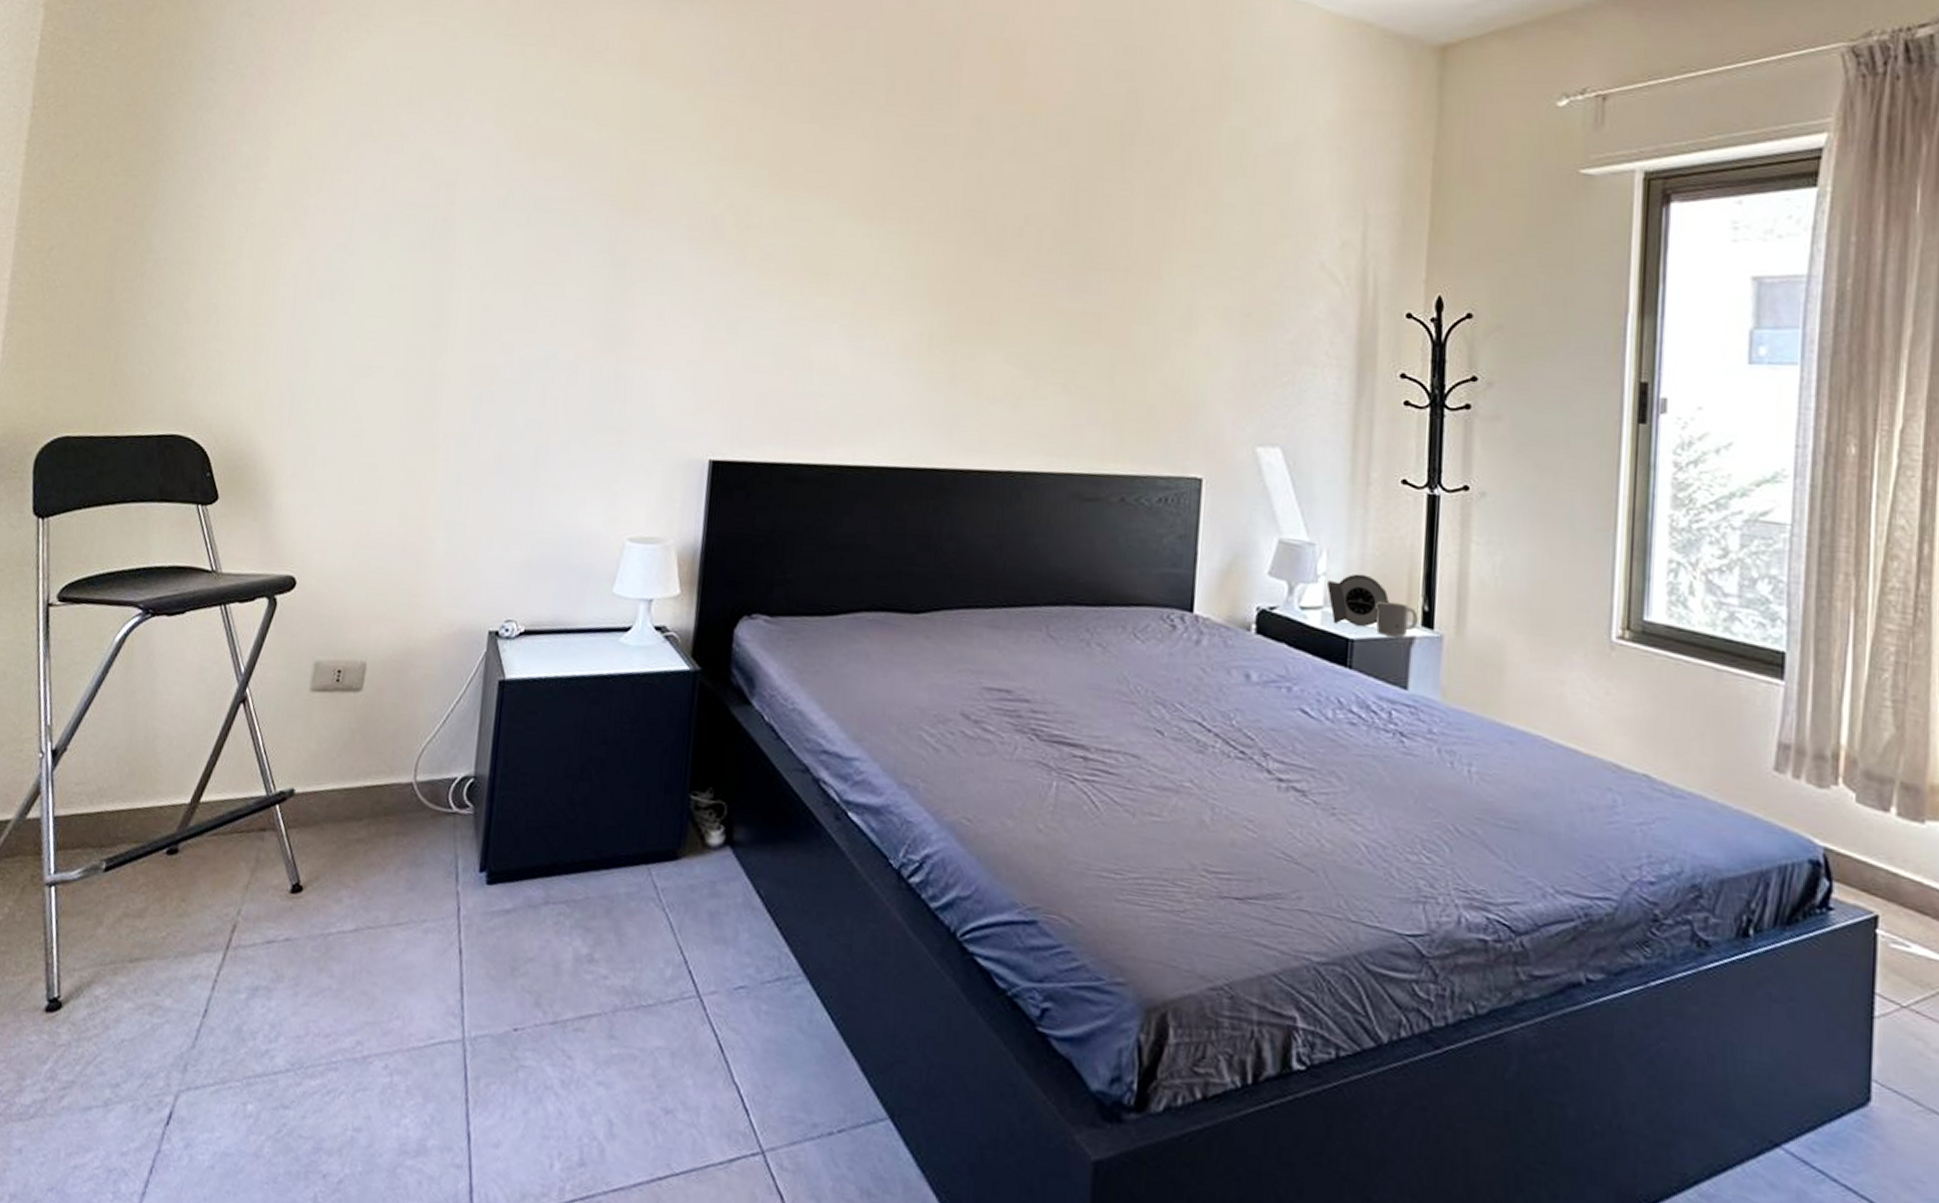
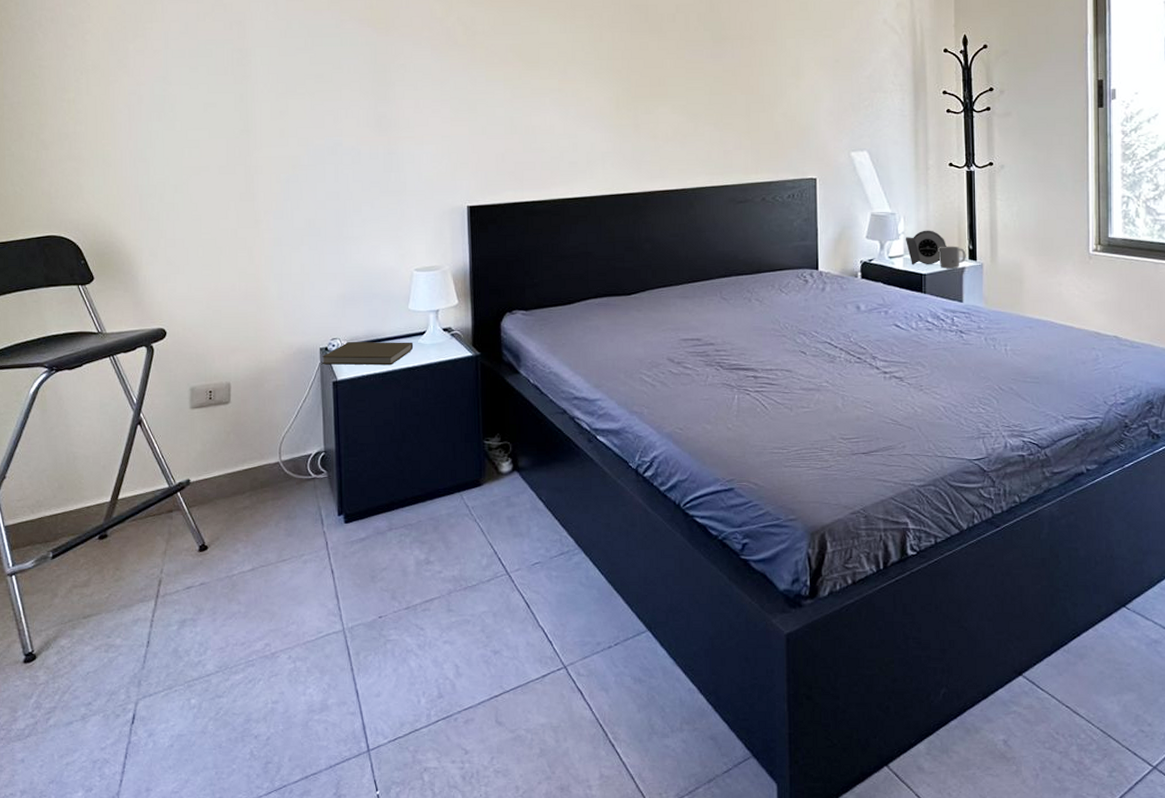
book: none [489,628,613,667] -> present [322,342,414,365]

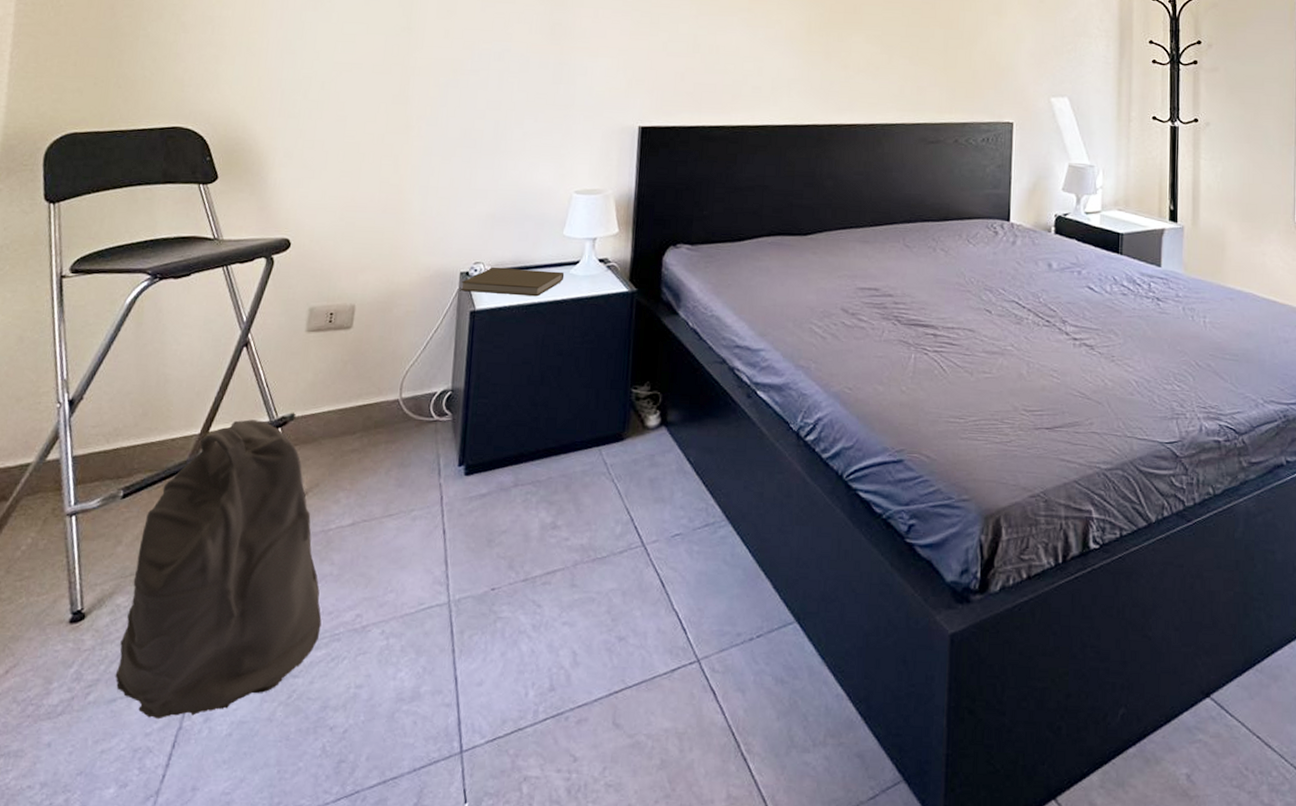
backpack: none [68,486,237,736] -> present [115,419,322,720]
alarm clock: present [905,230,946,266] -> none [1103,186,1146,224]
mug: present [938,246,966,269] -> none [1137,204,1167,230]

